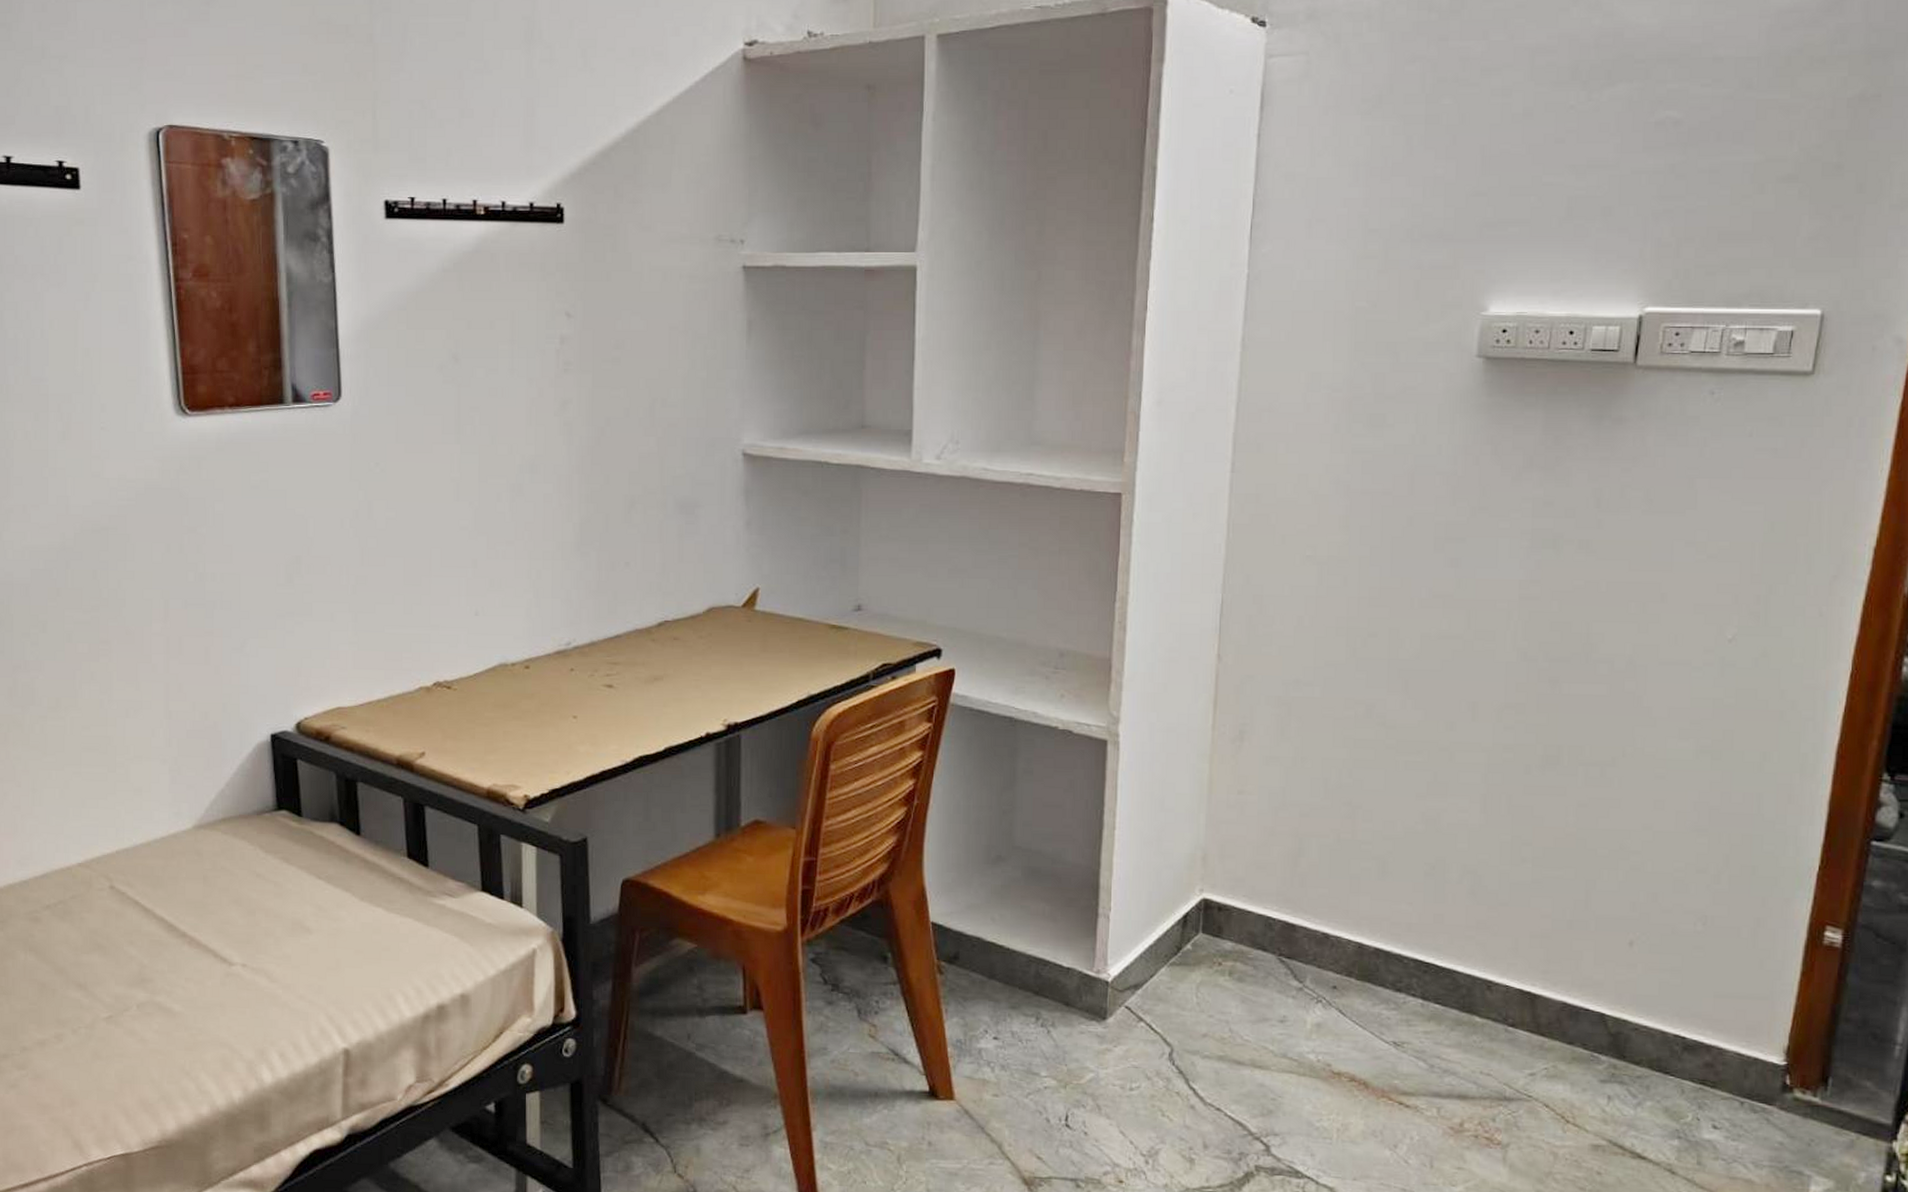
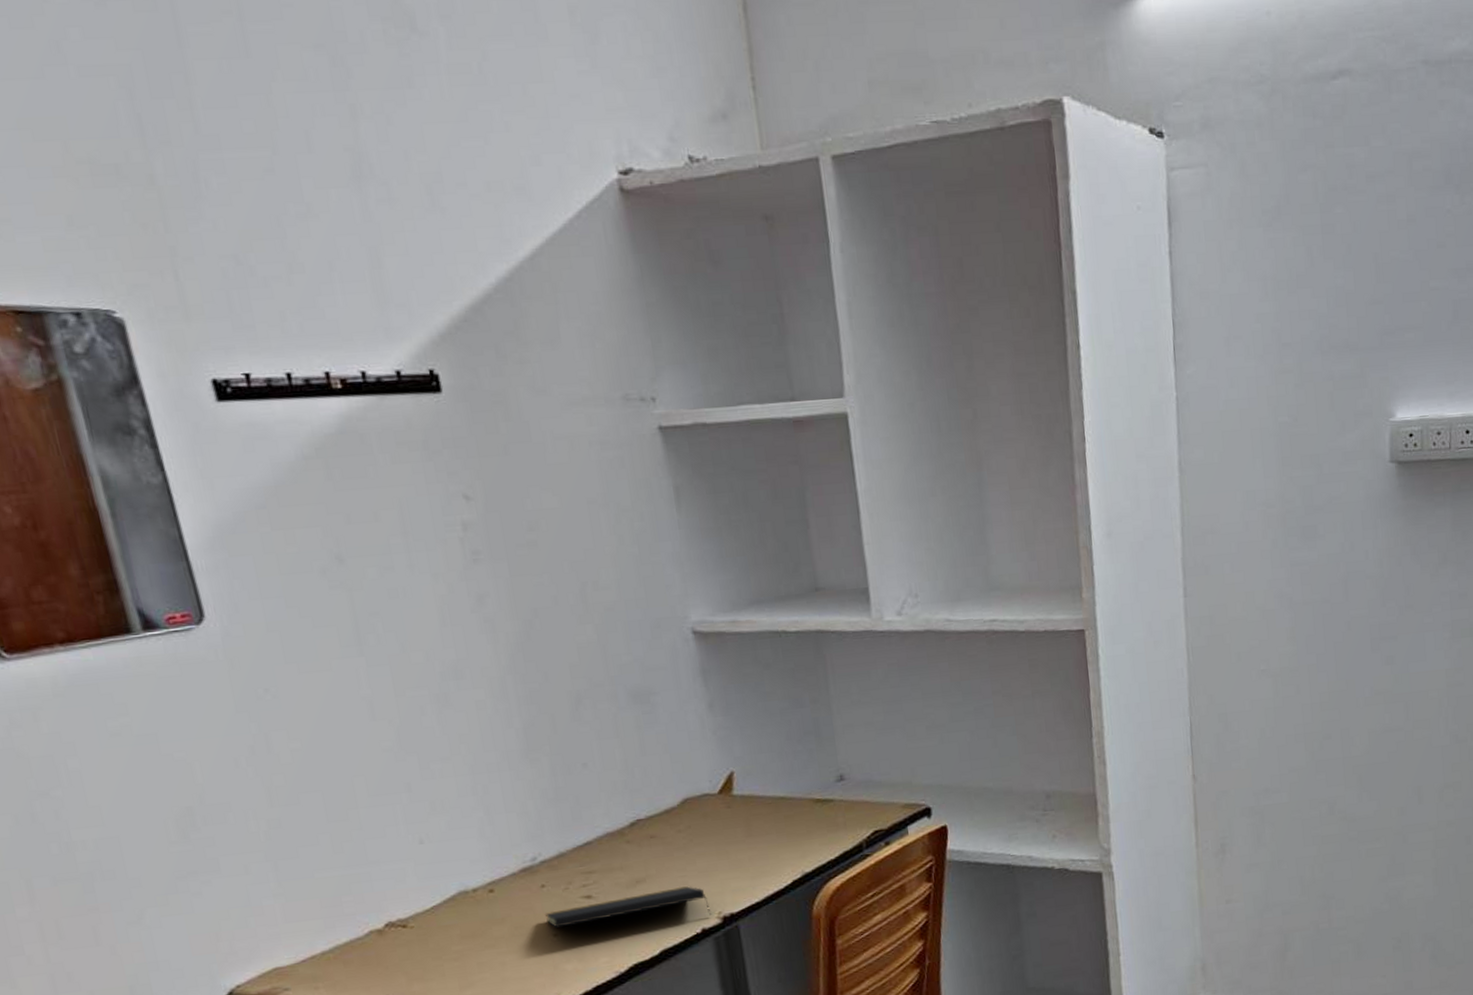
notepad: none [569,689,718,721] -> present [544,886,712,928]

